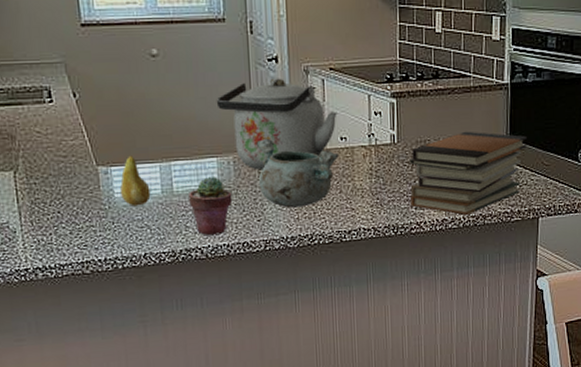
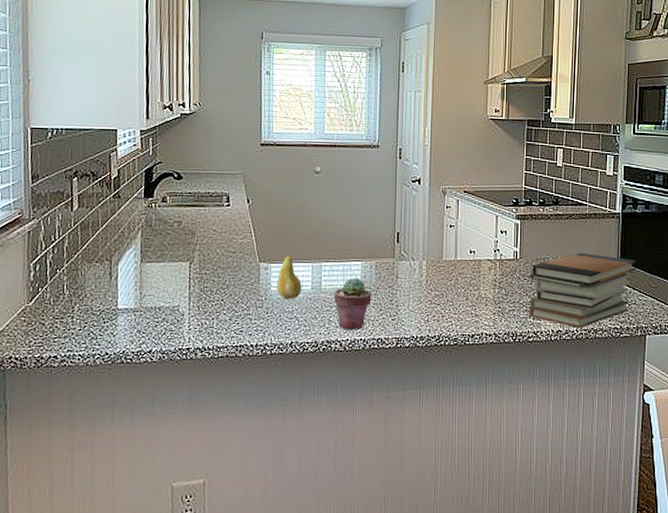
kettle: present [216,78,337,170] -> none [365,196,468,275]
decorative bowl: present [256,138,339,208] -> none [396,247,468,311]

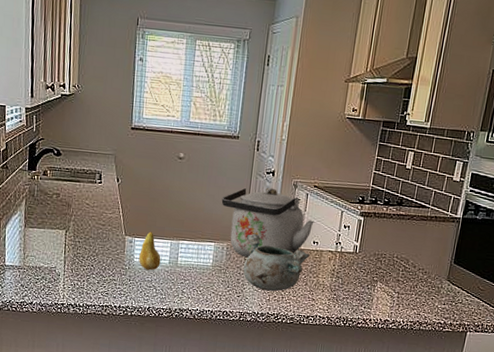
potted succulent: present [334,277,372,329] -> none [188,256,222,302]
kettle: none [365,196,468,275] -> present [221,187,314,258]
decorative bowl: none [396,247,468,311] -> present [243,233,310,292]
book stack: present [529,252,636,328] -> none [361,251,469,320]

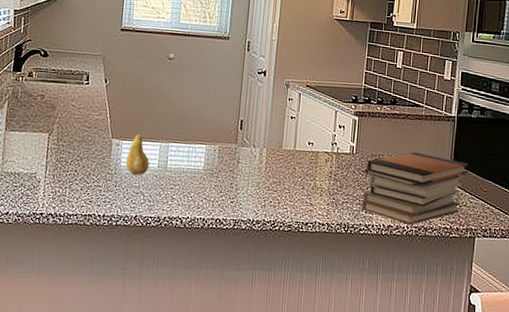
kettle: present [221,187,314,258] -> none [212,87,308,160]
decorative bowl: present [243,233,310,292] -> none [236,134,306,197]
book stack: none [361,251,469,320] -> present [362,151,469,225]

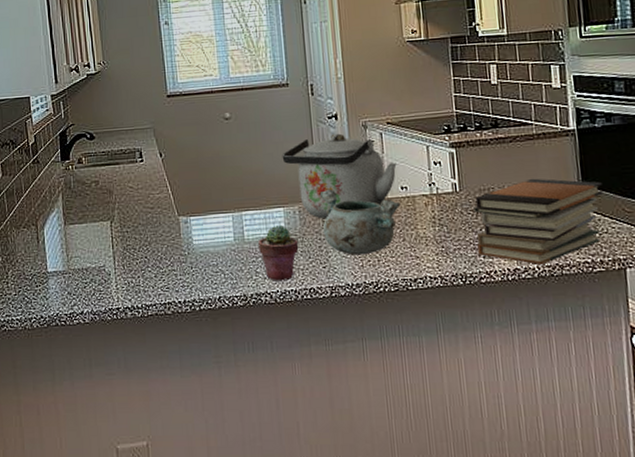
fruit: present [126,133,150,176] -> none [198,206,225,253]
potted succulent: none [178,159,214,209] -> present [258,224,299,280]
kettle: none [212,87,308,160] -> present [282,133,397,219]
decorative bowl: none [236,134,306,197] -> present [319,188,401,256]

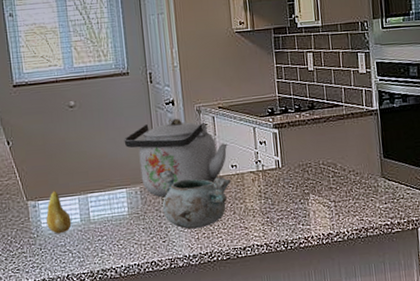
fruit: none [198,206,225,253] -> present [46,190,72,234]
potted succulent: present [258,224,299,280] -> none [103,204,141,257]
book stack: present [473,178,603,264] -> none [293,153,400,229]

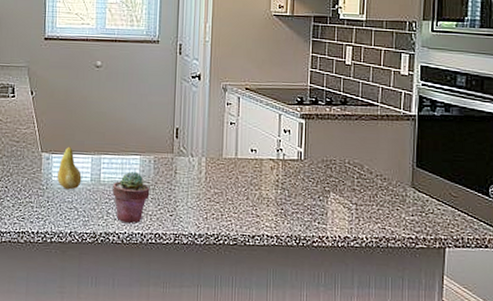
potted succulent: none [103,204,141,257] -> present [113,171,150,223]
kettle: present [124,118,228,198] -> none [144,92,250,171]
decorative bowl: present [158,169,231,230] -> none [175,143,249,208]

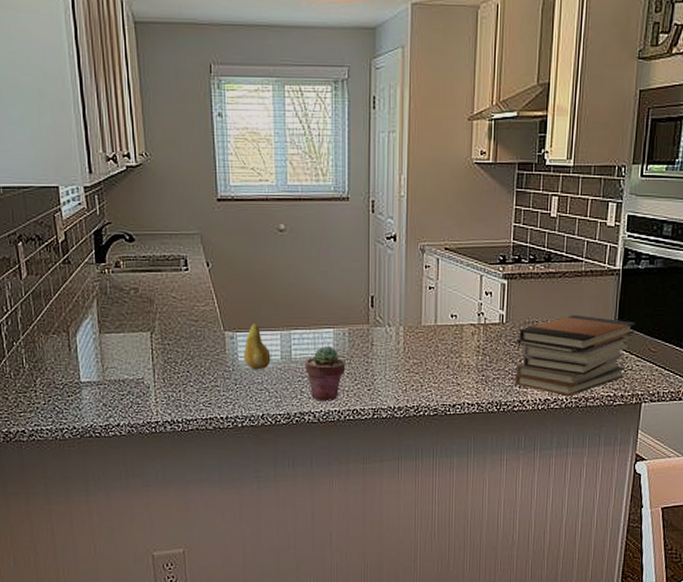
book stack: none [314,155,434,235] -> present [515,314,635,396]

